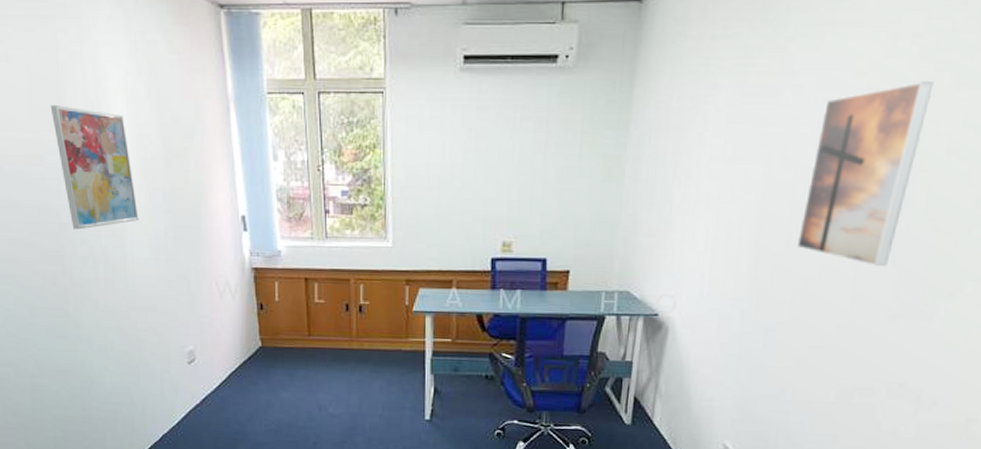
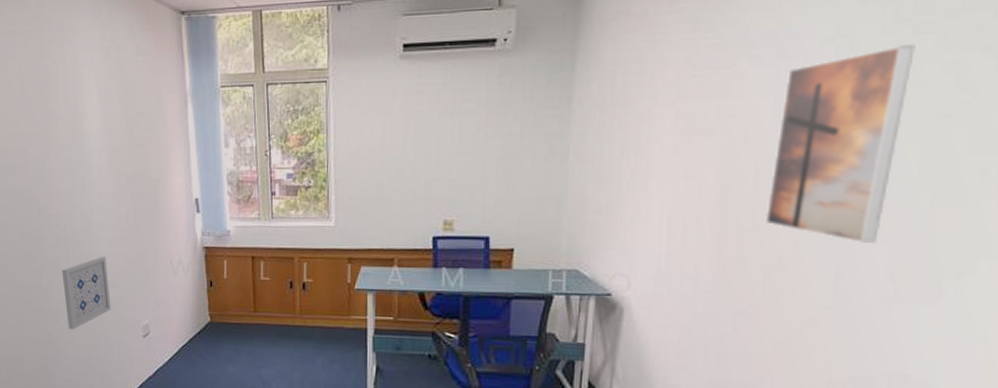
wall art: present [50,105,139,230] -> none [36,105,105,213]
wall art: none [92,277,151,358] -> present [62,256,111,330]

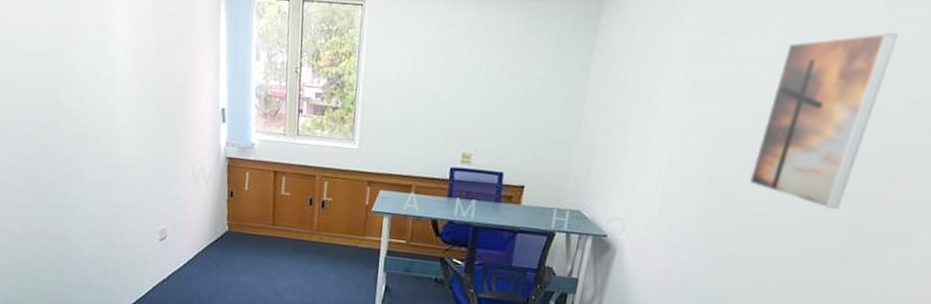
wall art: present [62,256,111,330] -> none [79,157,129,228]

